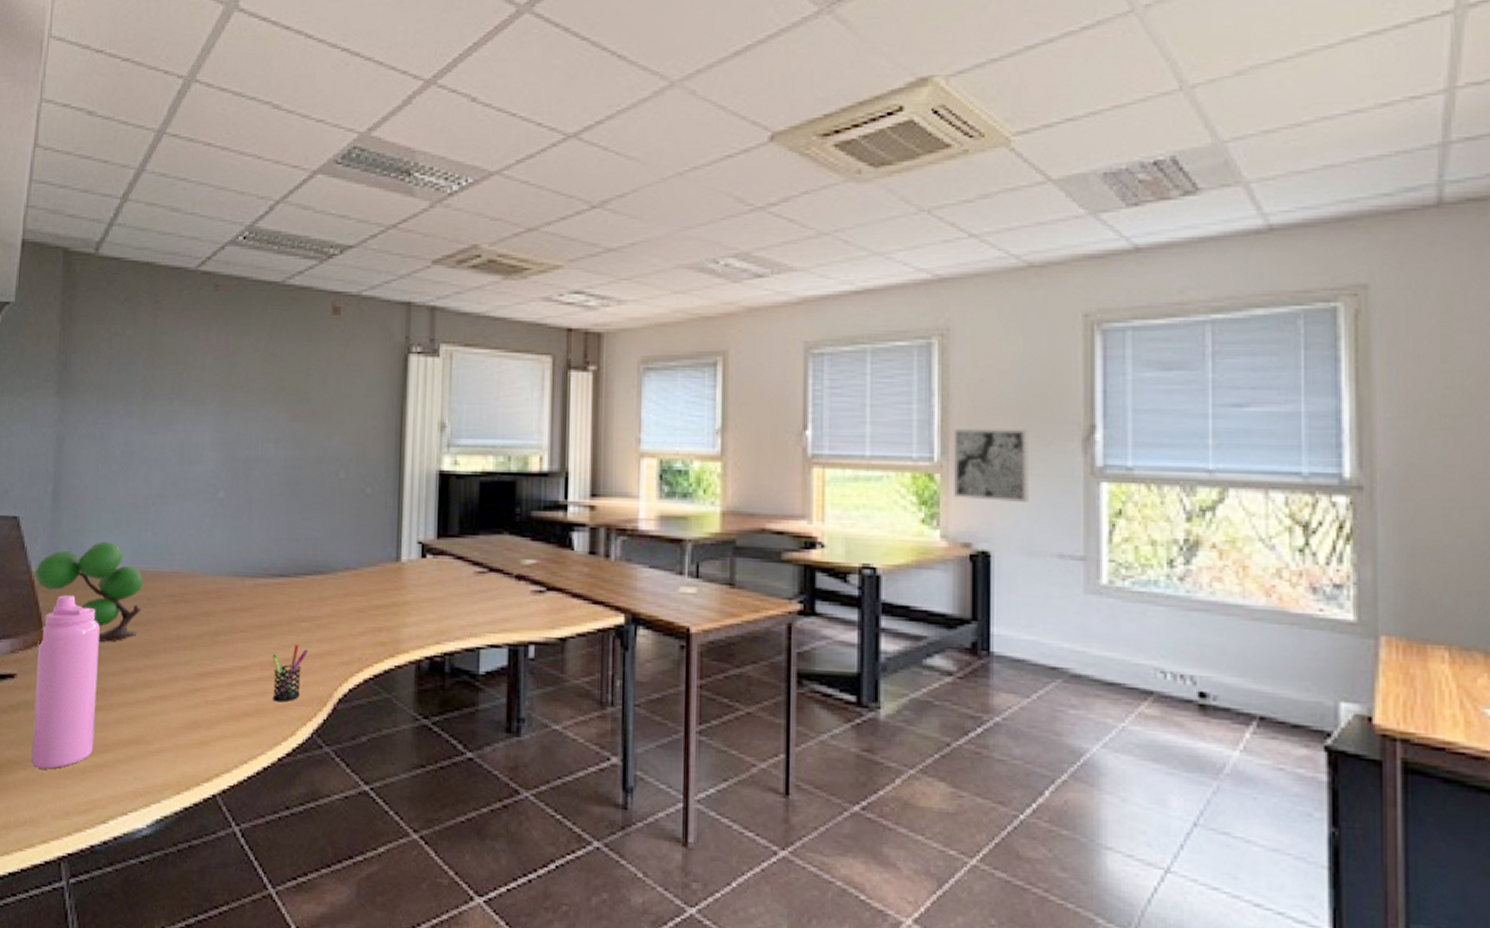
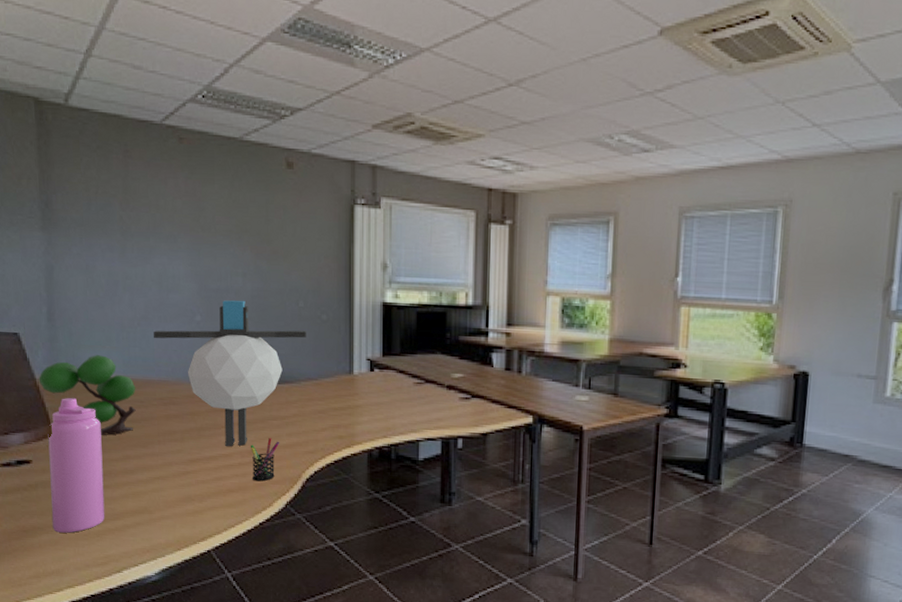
toy figurine: none [169,471,346,657] -> present [154,300,306,447]
wall art: present [952,428,1029,502] -> none [785,279,845,336]

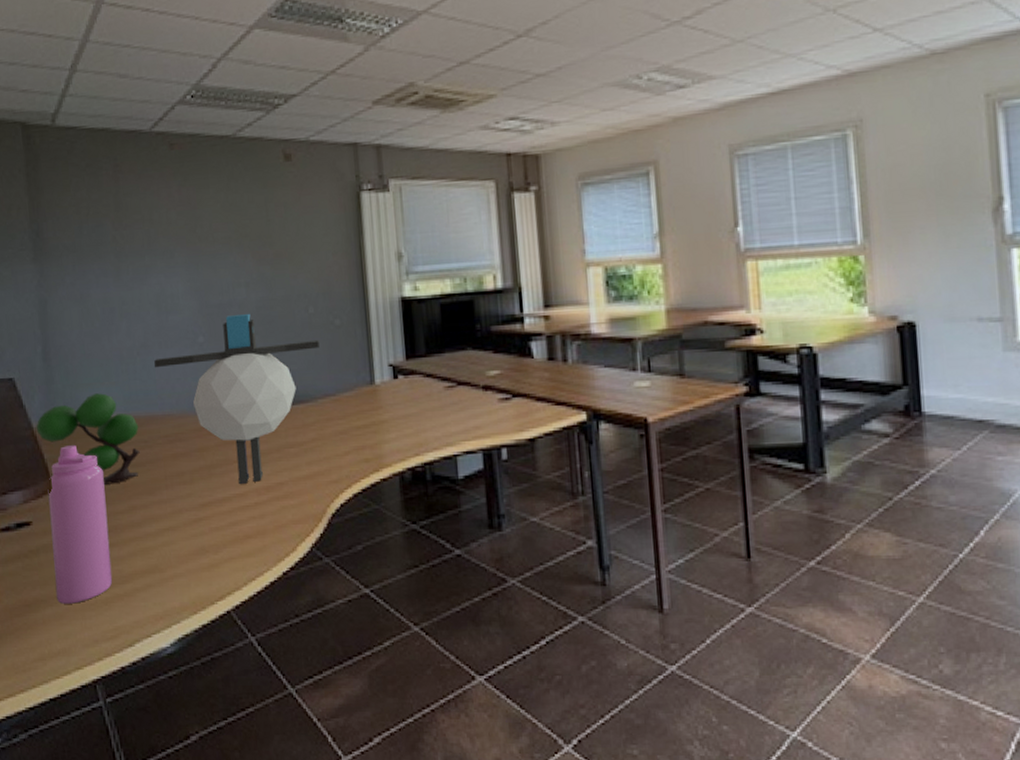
pen holder: present [250,437,280,482] -> none [266,468,300,523]

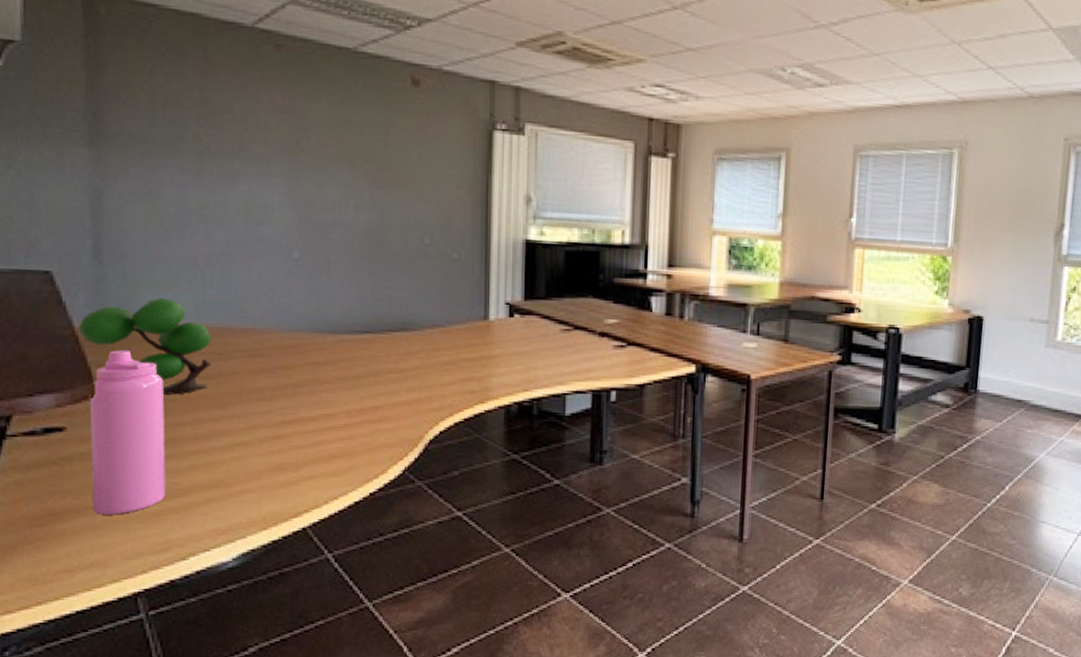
toy figurine: present [154,313,319,485] -> none [237,234,432,406]

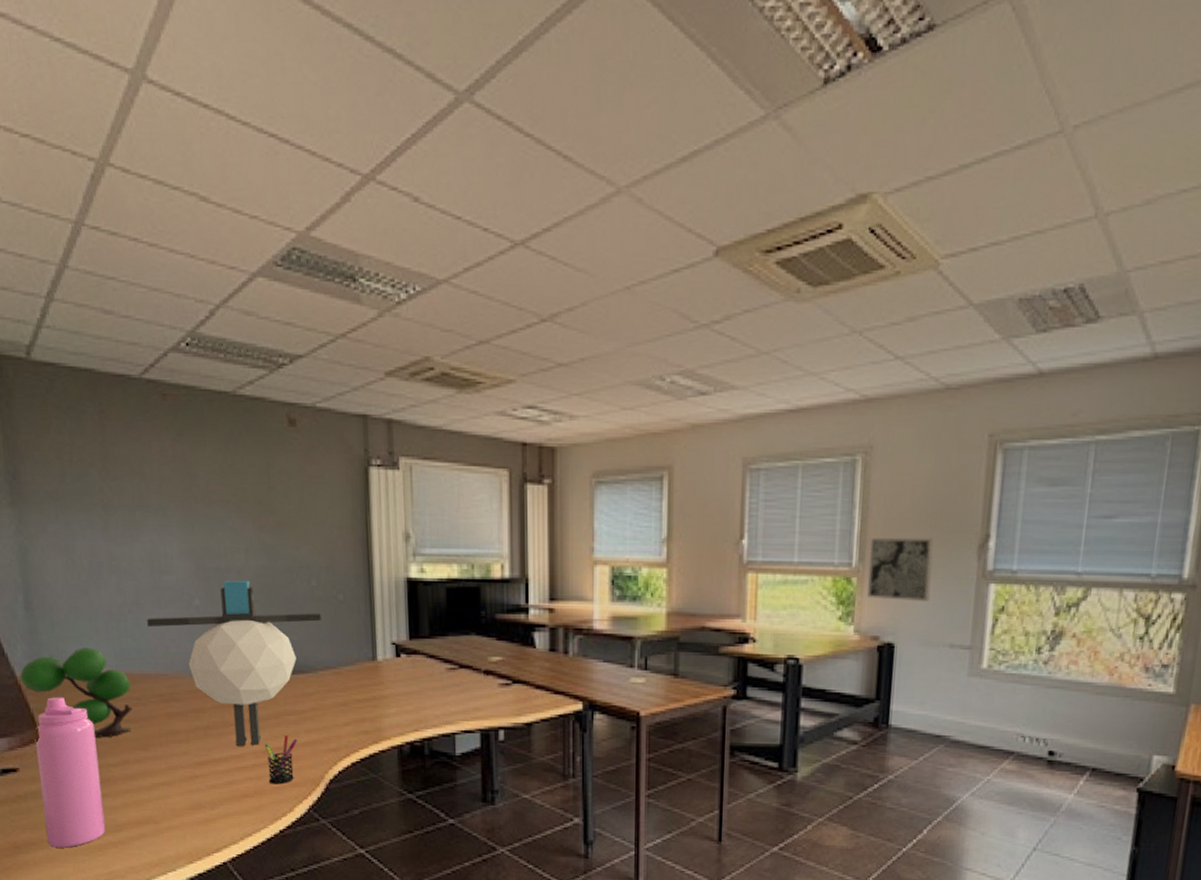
toy figurine: none [237,234,432,406] -> present [147,580,321,747]
pen holder: none [359,393,398,445] -> present [264,734,298,785]
wall art: none [960,222,1018,280] -> present [866,537,934,601]

